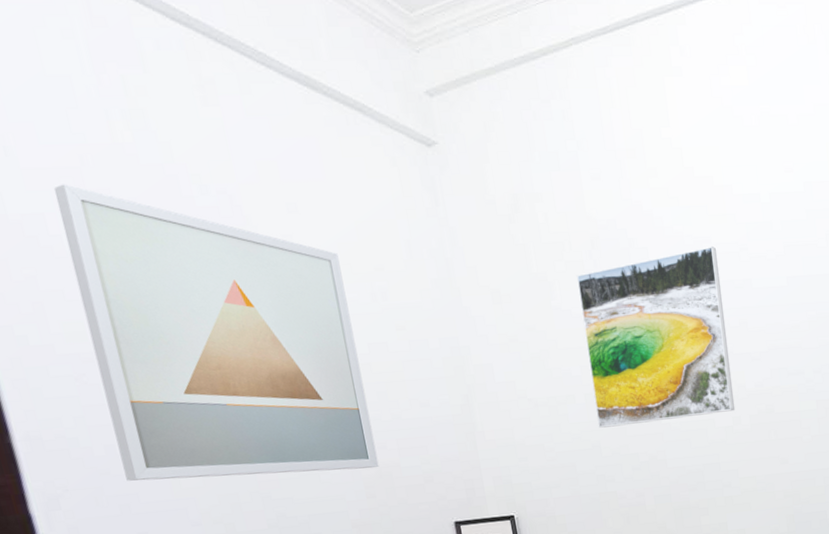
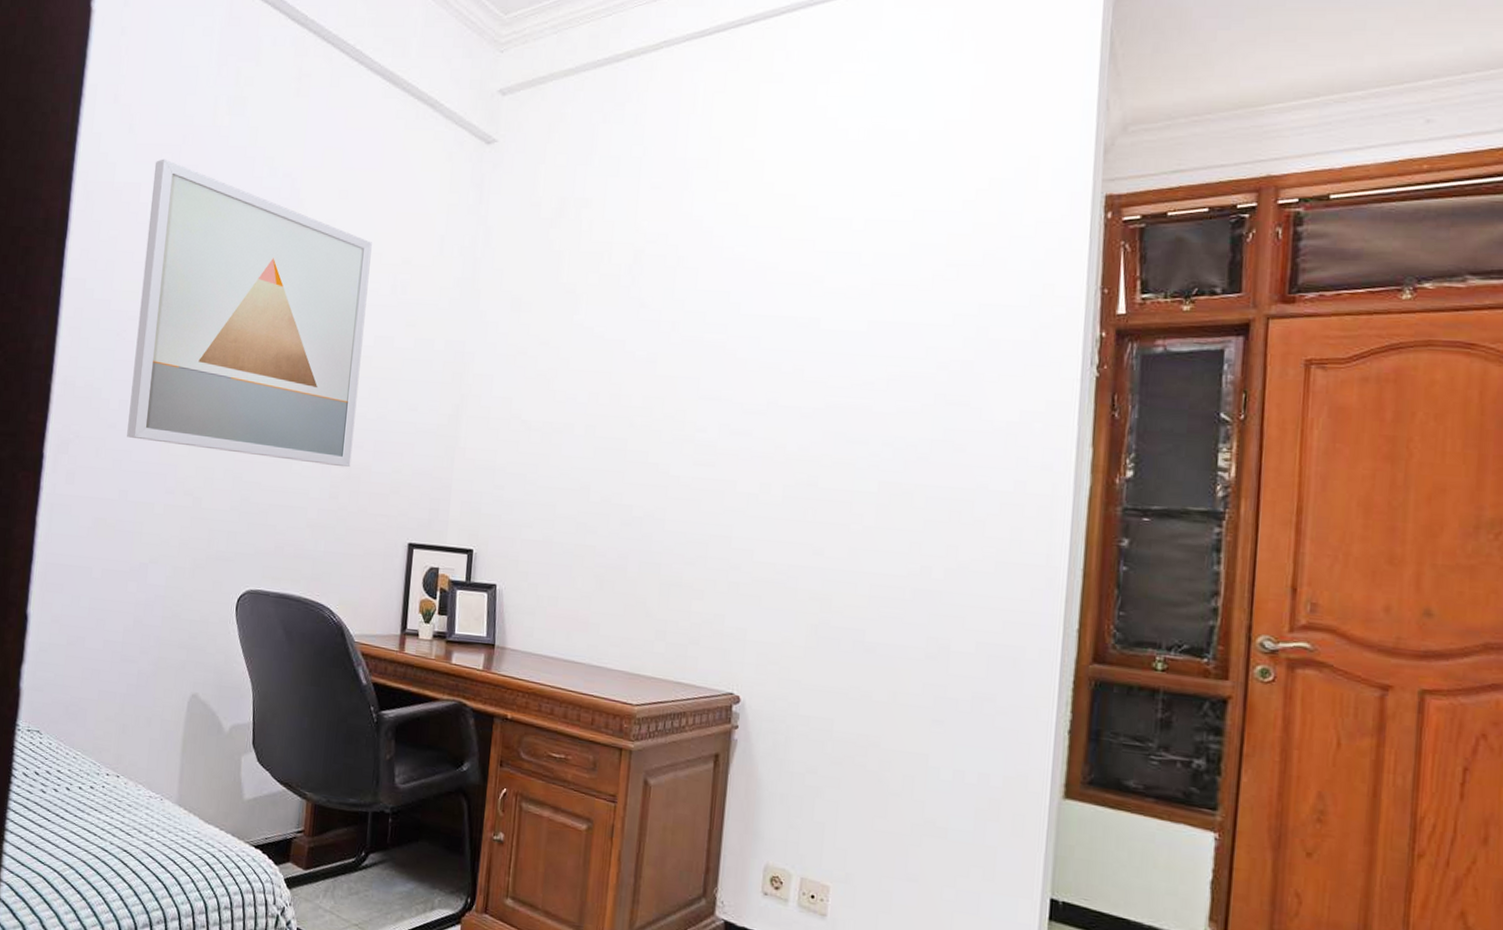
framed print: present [576,246,736,428] -> none [592,274,782,476]

